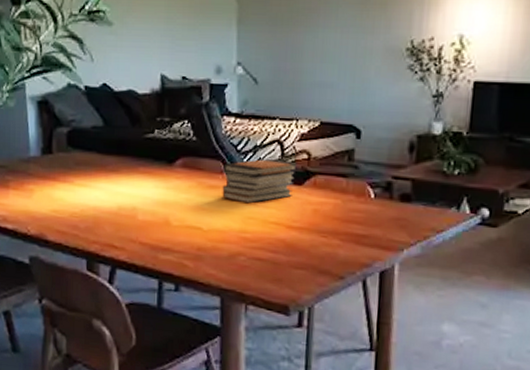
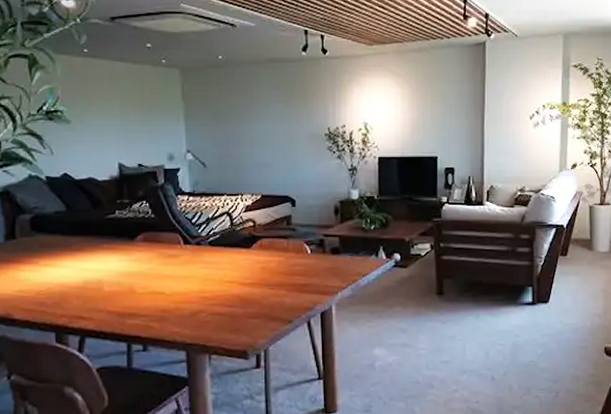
book stack: present [222,159,298,204] -> none [179,229,246,268]

